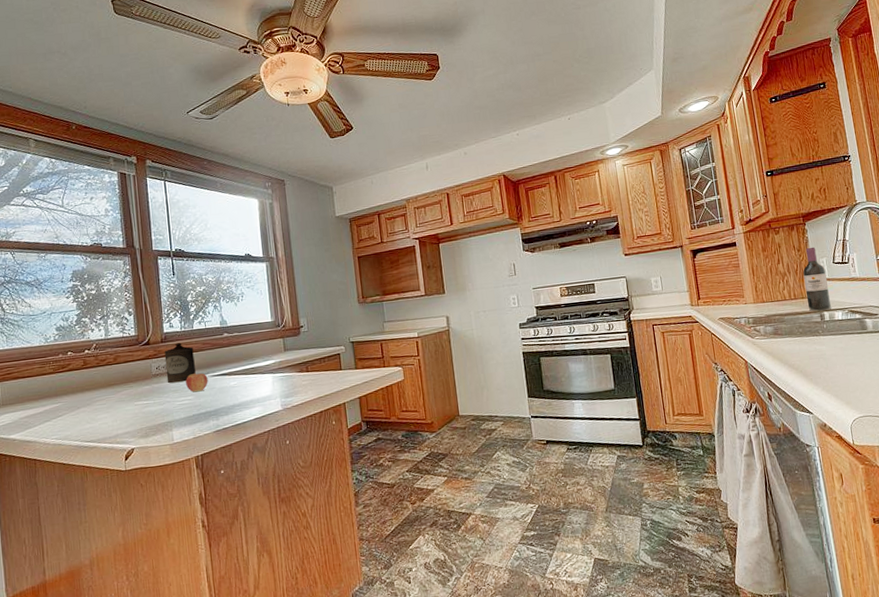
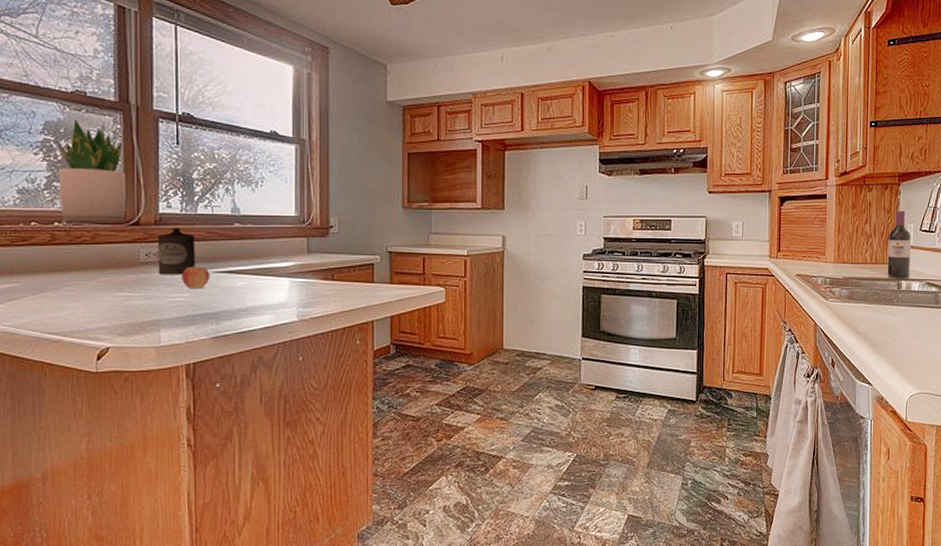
planter: none [81,265,138,350] -> present [55,119,126,223]

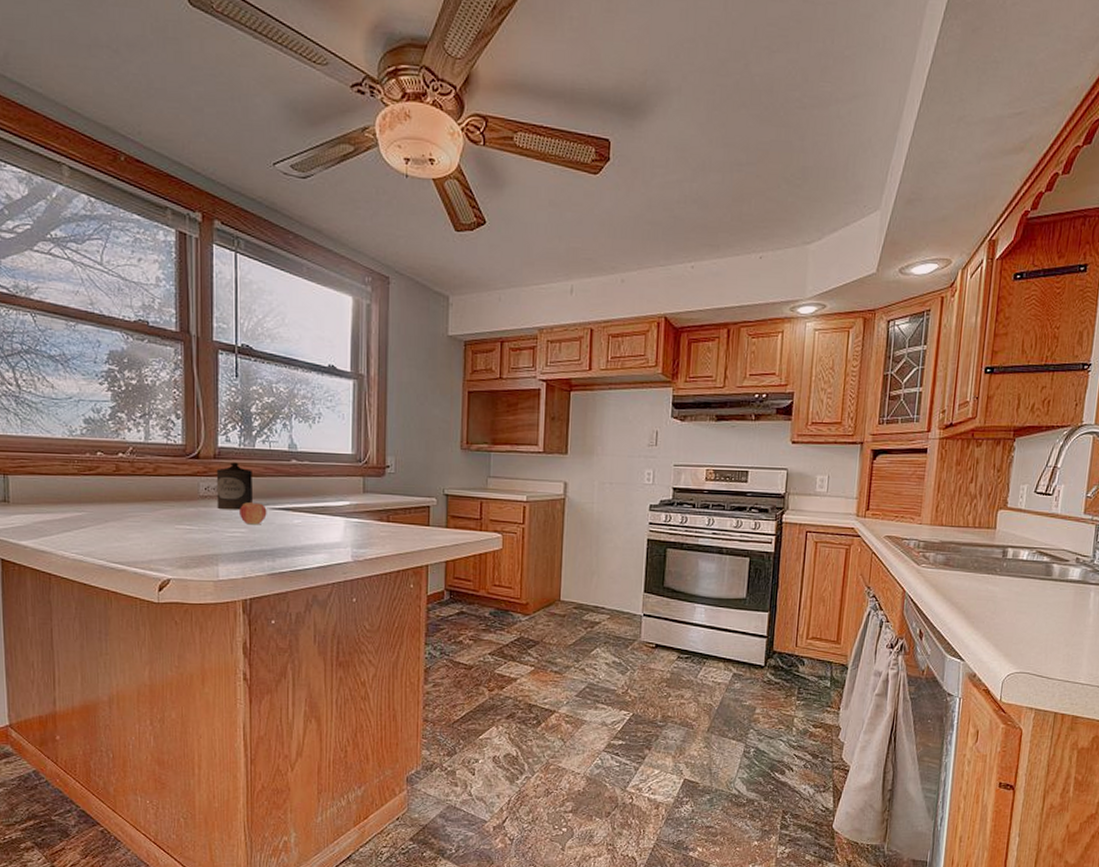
planter: present [55,119,126,223] -> none [119,349,187,456]
wine bottle: present [888,210,912,279] -> none [992,469,1024,547]

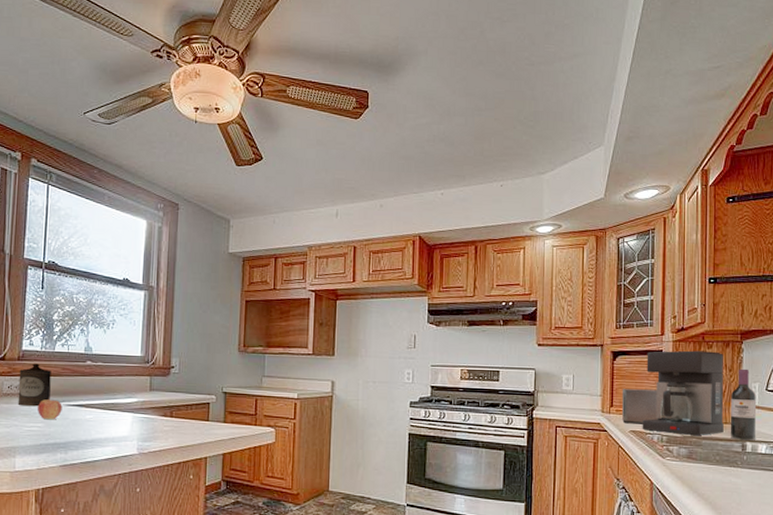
toaster: none [878,490,918,529] -> present [622,388,658,424]
coffee maker: none [898,449,993,542] -> present [642,350,724,436]
wine bottle: none [992,469,1024,547] -> present [731,369,757,441]

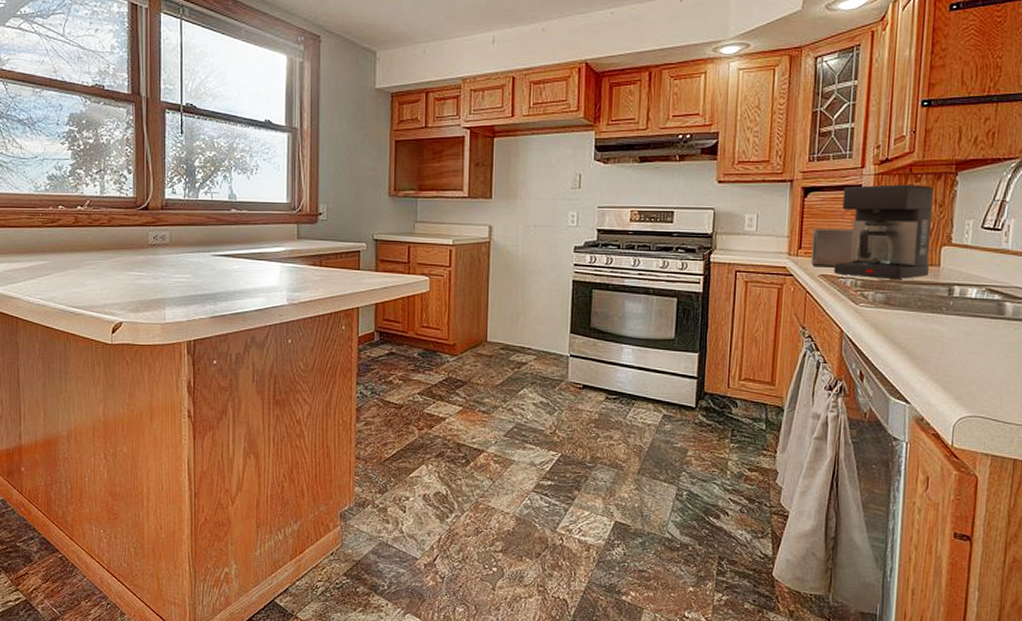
canister: present [17,363,51,407] -> none [163,212,196,257]
fruit: present [38,398,62,420] -> none [184,248,209,271]
wine bottle: present [731,369,757,441] -> none [936,204,970,284]

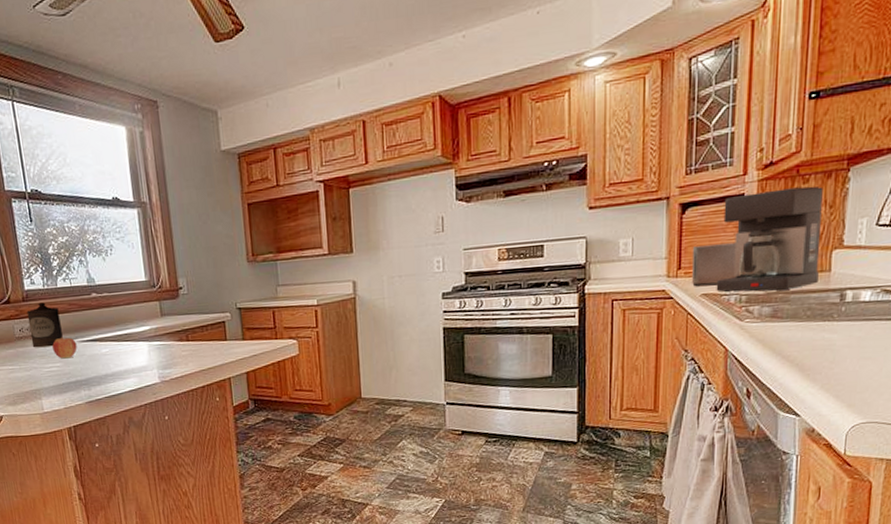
canister: none [163,212,196,257] -> present [26,302,63,348]
fruit: none [184,248,209,271] -> present [52,337,78,359]

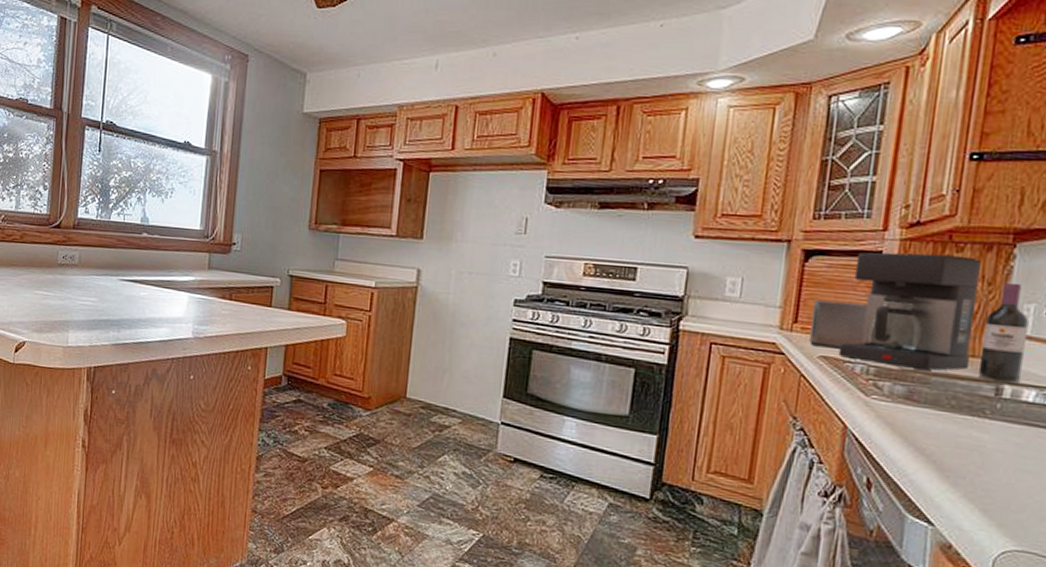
canister: present [26,302,63,348] -> none [72,233,106,280]
fruit: present [52,337,78,359] -> none [91,271,117,295]
wine bottle: none [827,202,864,289] -> present [979,282,1030,384]

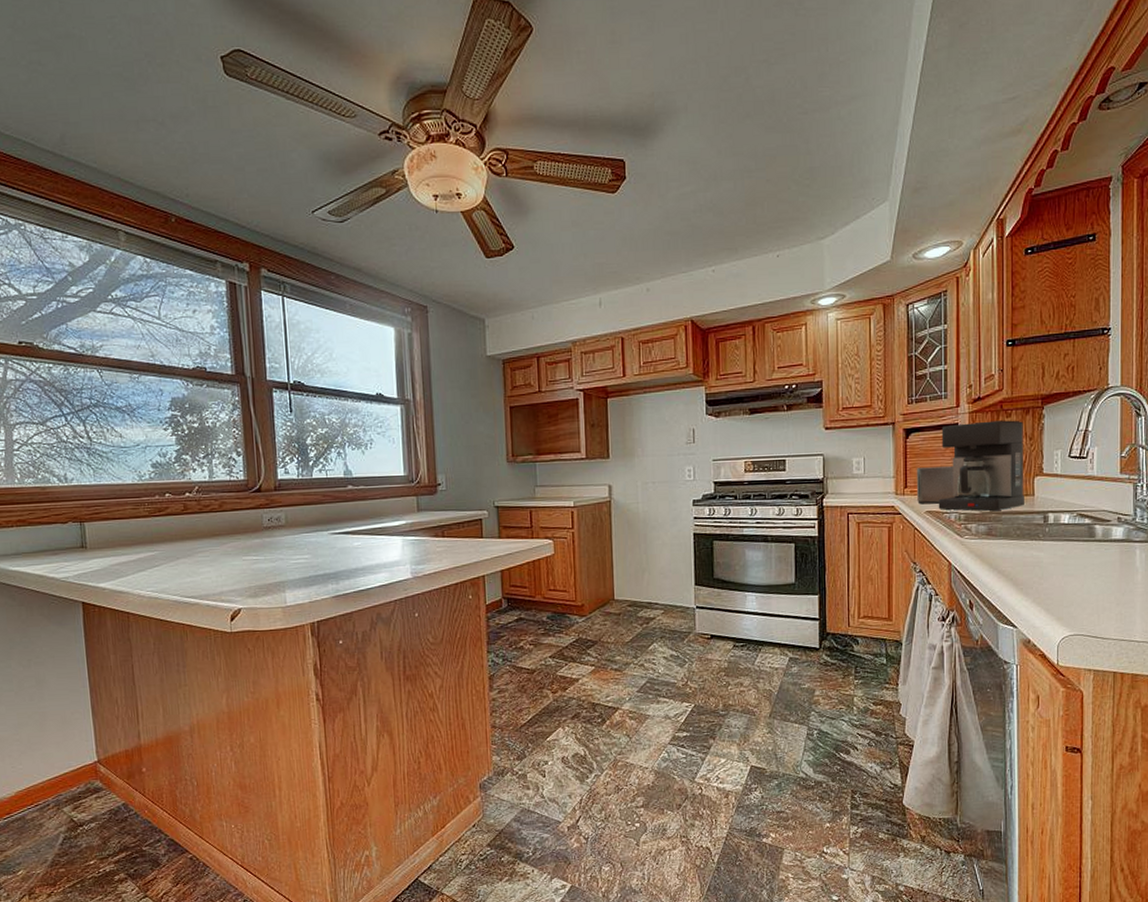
wine bottle: present [979,282,1030,384] -> none [1032,435,1059,512]

